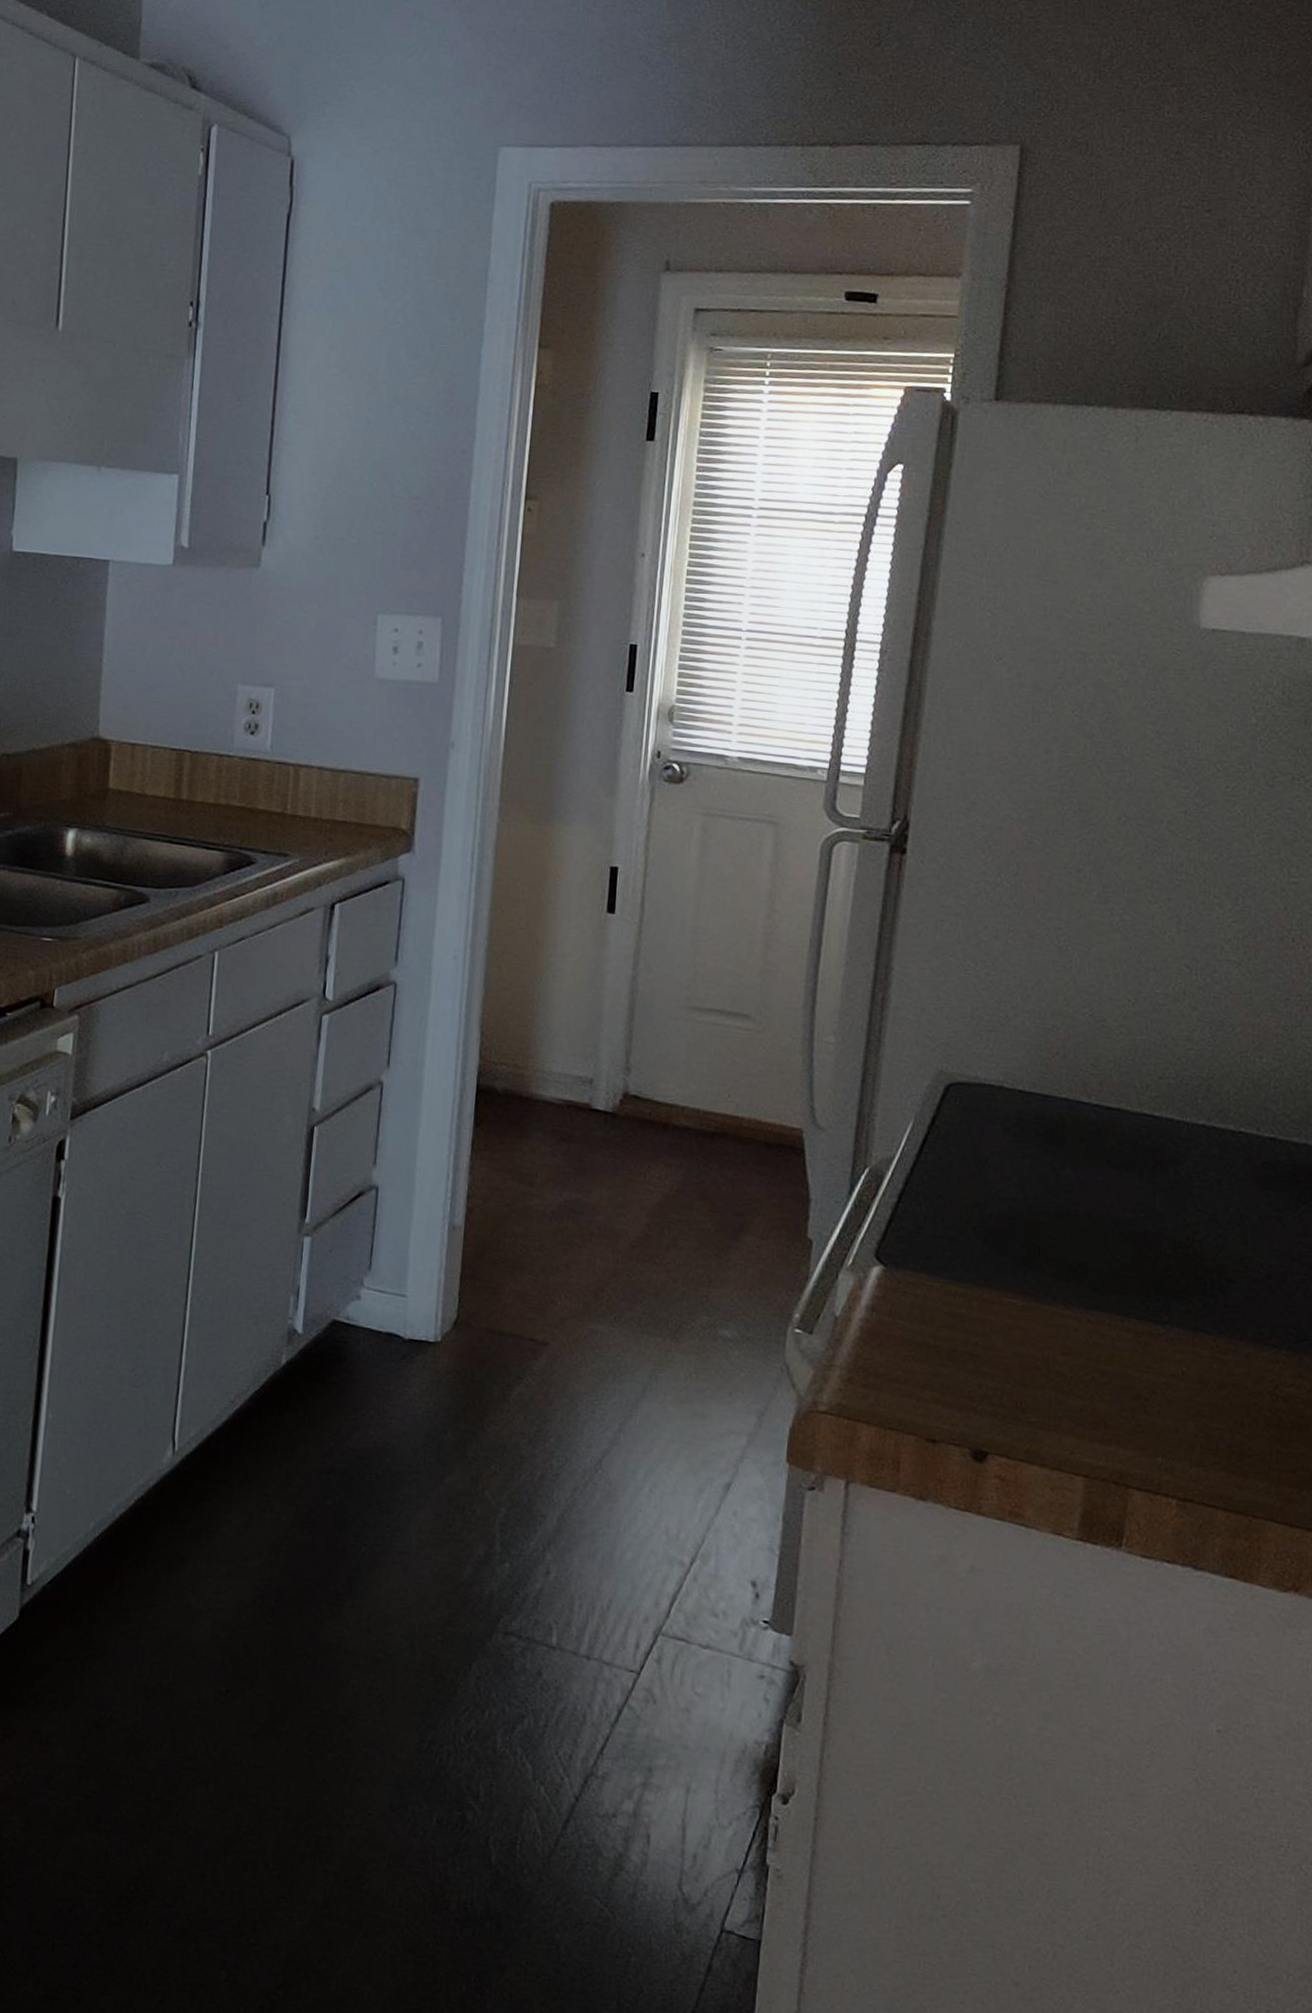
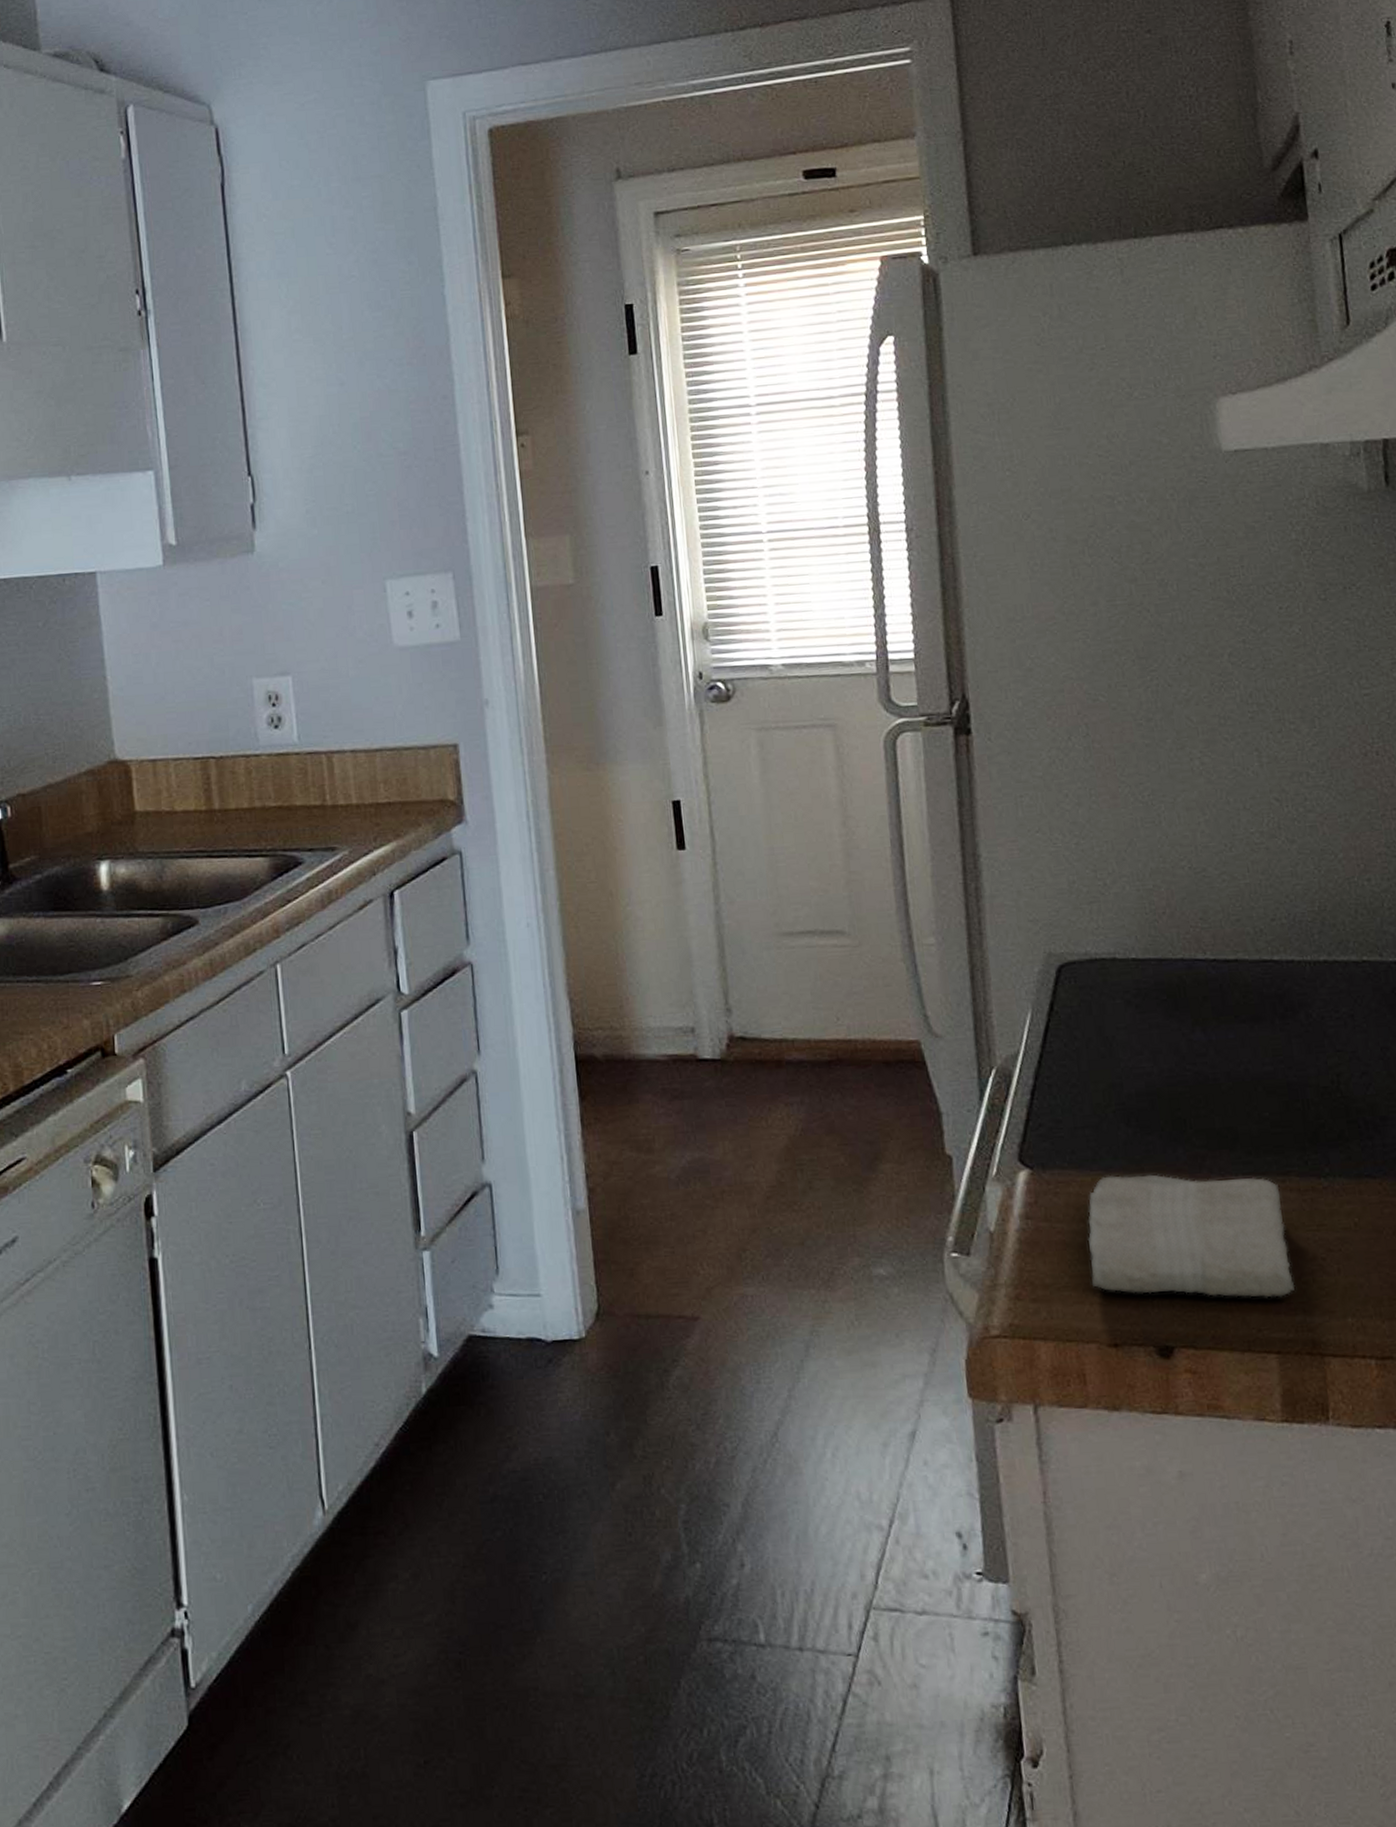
washcloth: none [921,1285,1118,1427] -> present [1087,1174,1295,1298]

